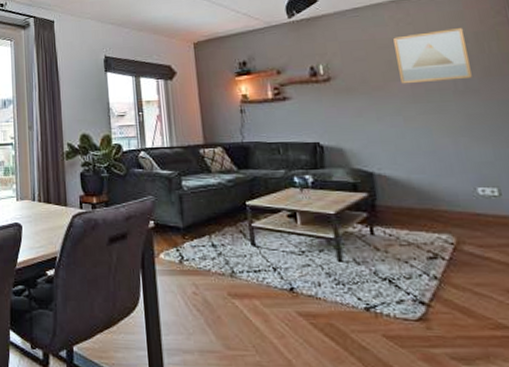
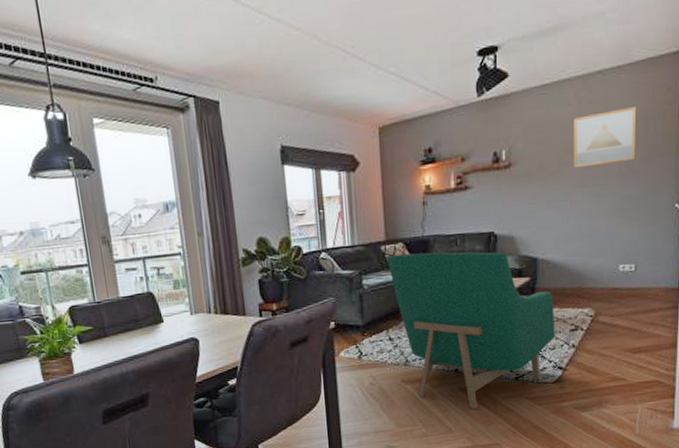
armchair: none [206,158,410,340] -> present [387,251,555,409]

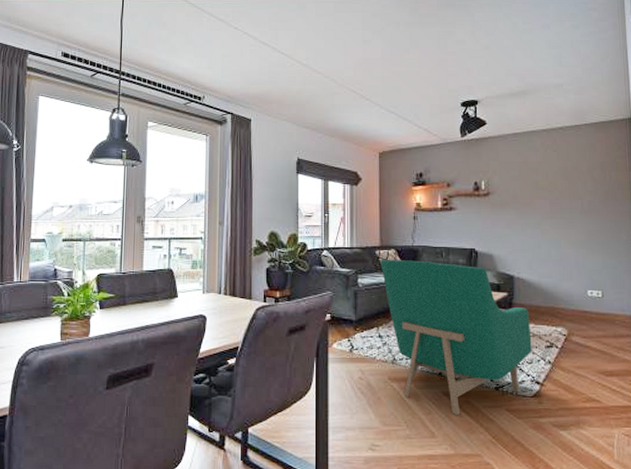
wall art: present [574,107,637,169] -> none [541,158,596,202]

